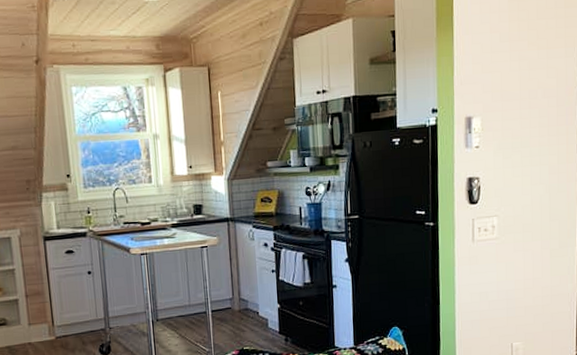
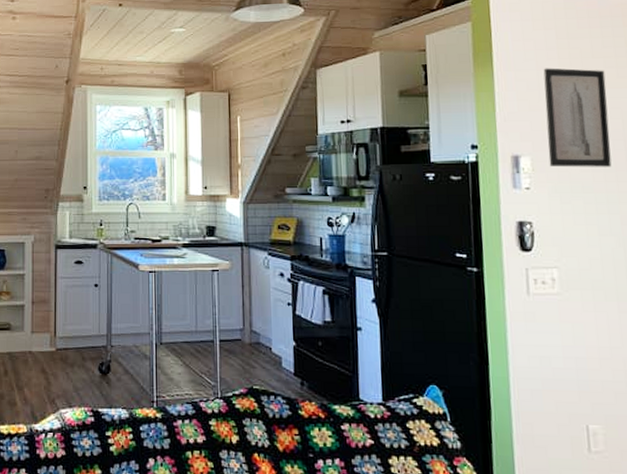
wall art: none [495,30,546,126] -> present [543,68,612,167]

